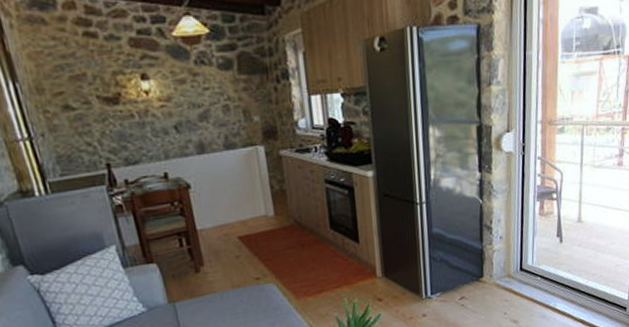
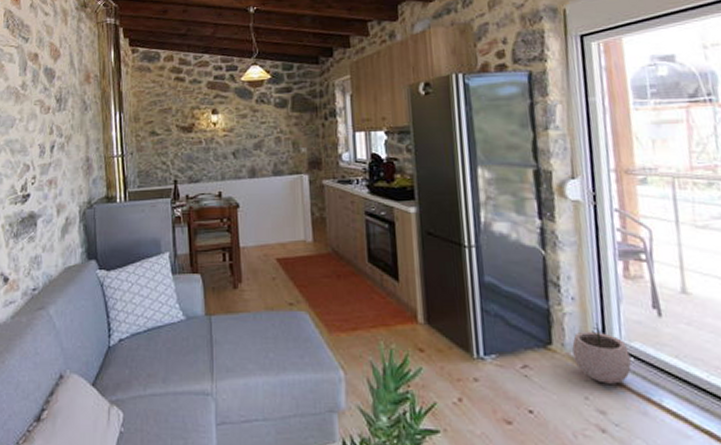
plant pot: none [498,254,538,301] -> present [572,323,632,384]

